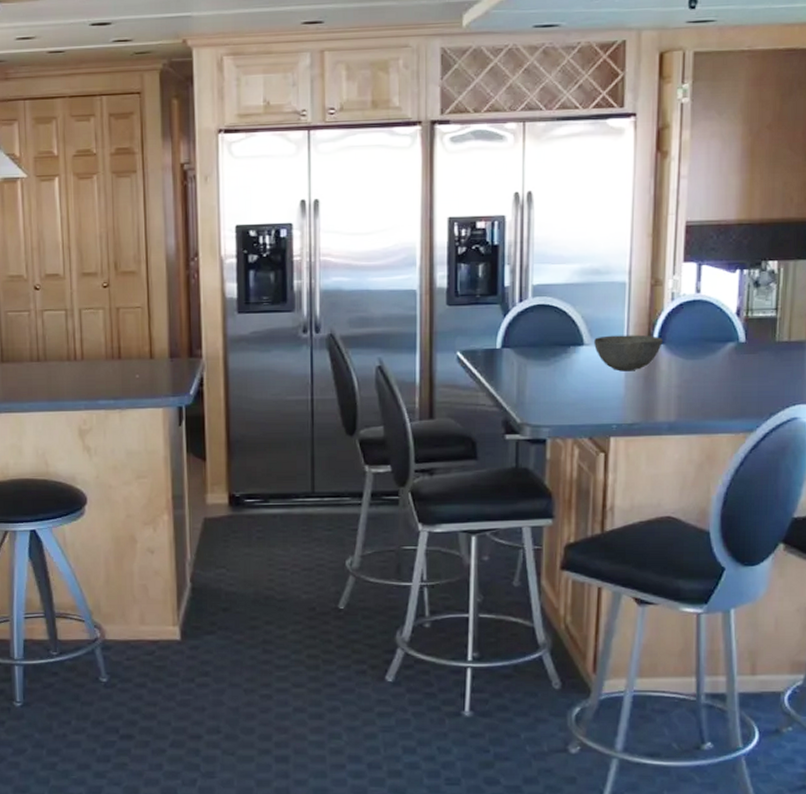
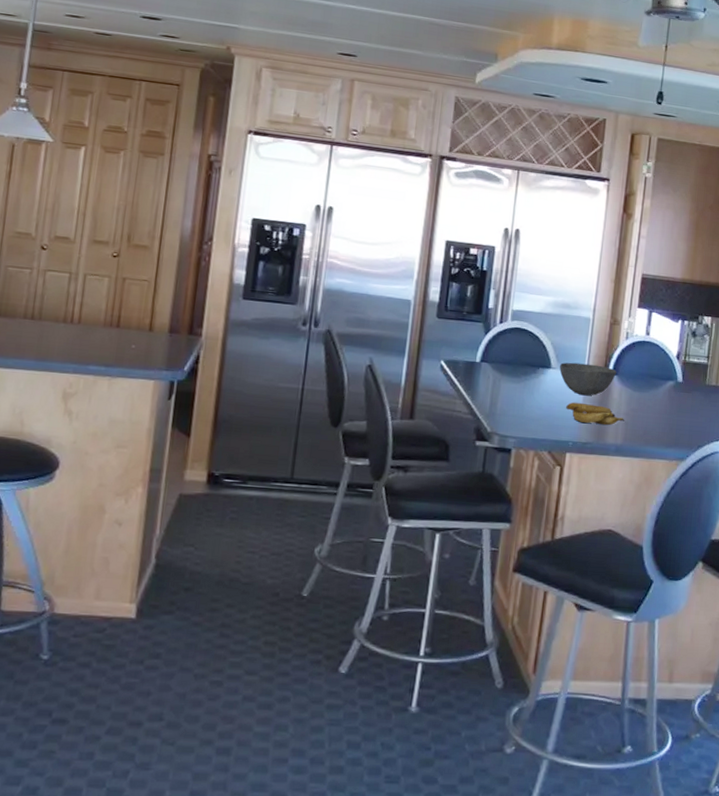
banana: none [604,379,678,402] -> present [565,402,625,426]

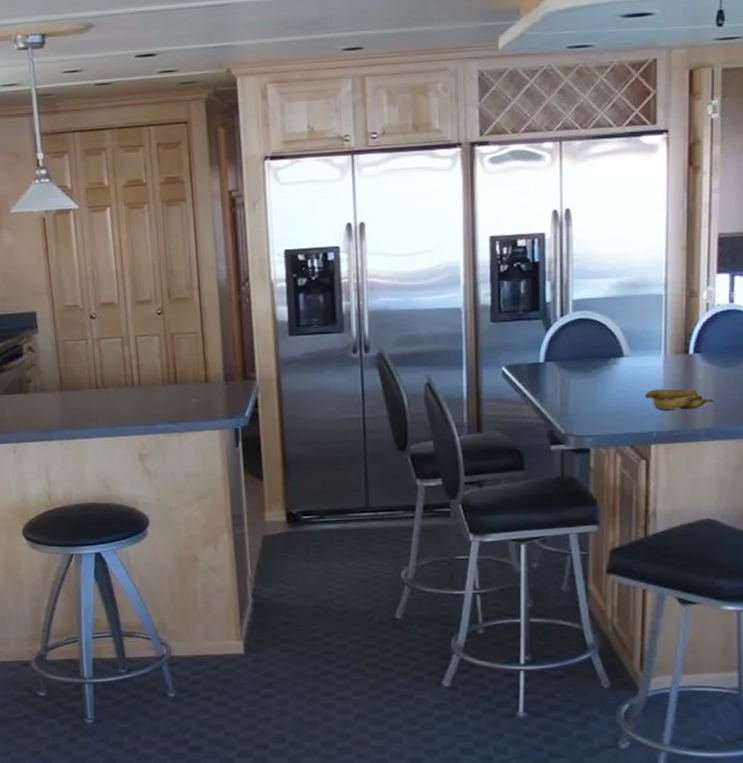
bowl: present [559,362,616,396] -> none [633,345,699,381]

